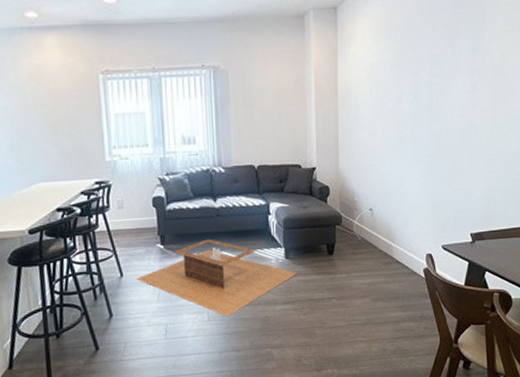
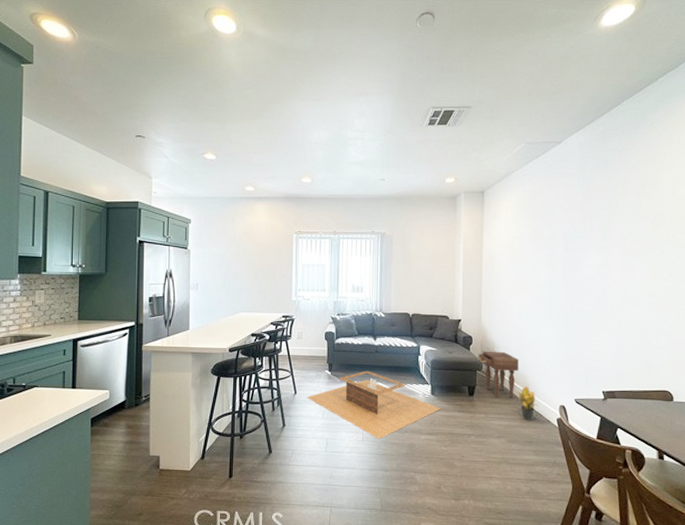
nightstand: none [335,200,383,254] -> present [477,351,519,398]
potted plant: none [378,237,404,276] -> present [514,386,538,421]

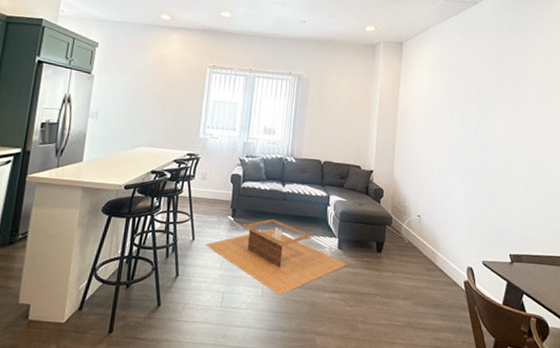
nightstand: present [477,351,519,398] -> none [387,205,429,257]
potted plant: present [514,386,538,421] -> none [423,245,446,283]

